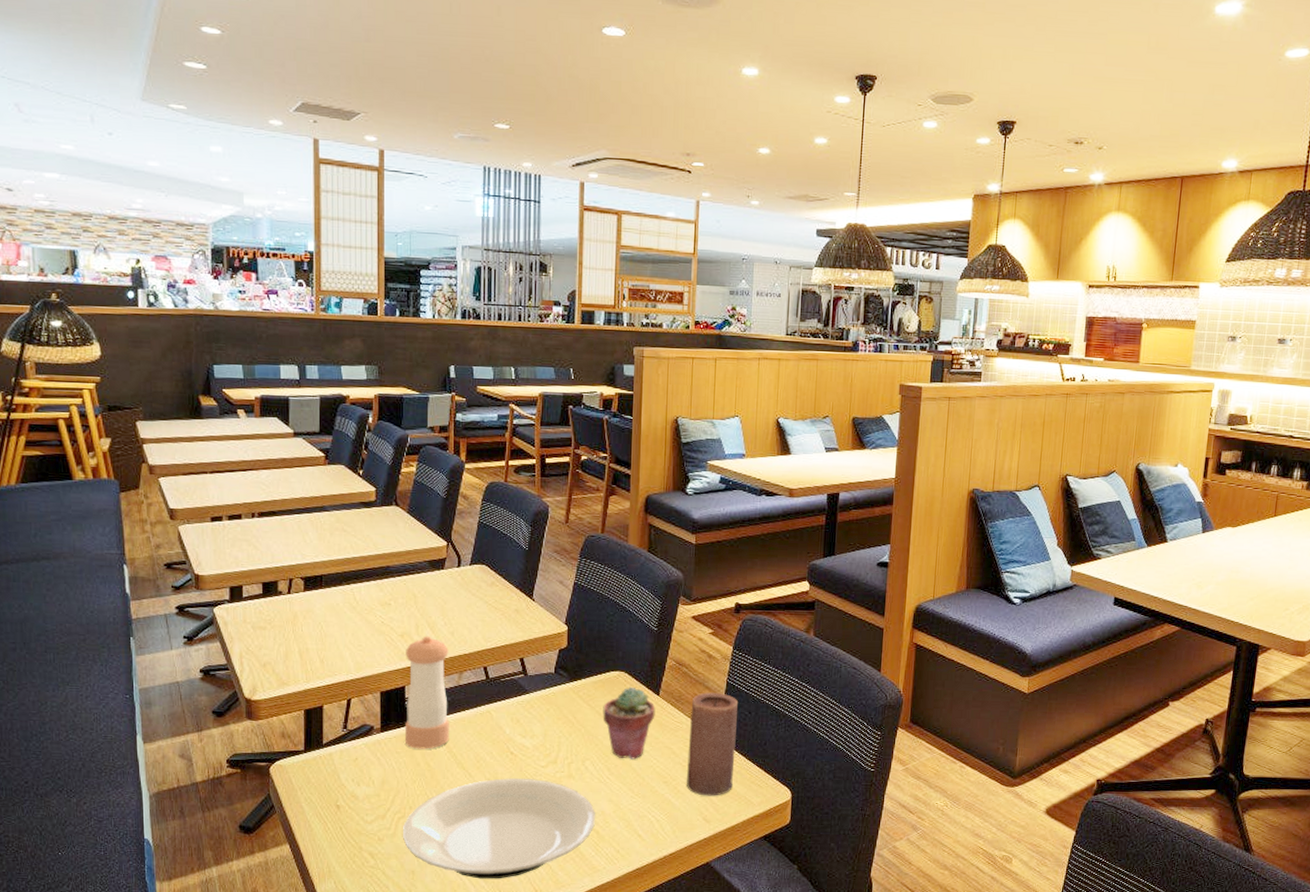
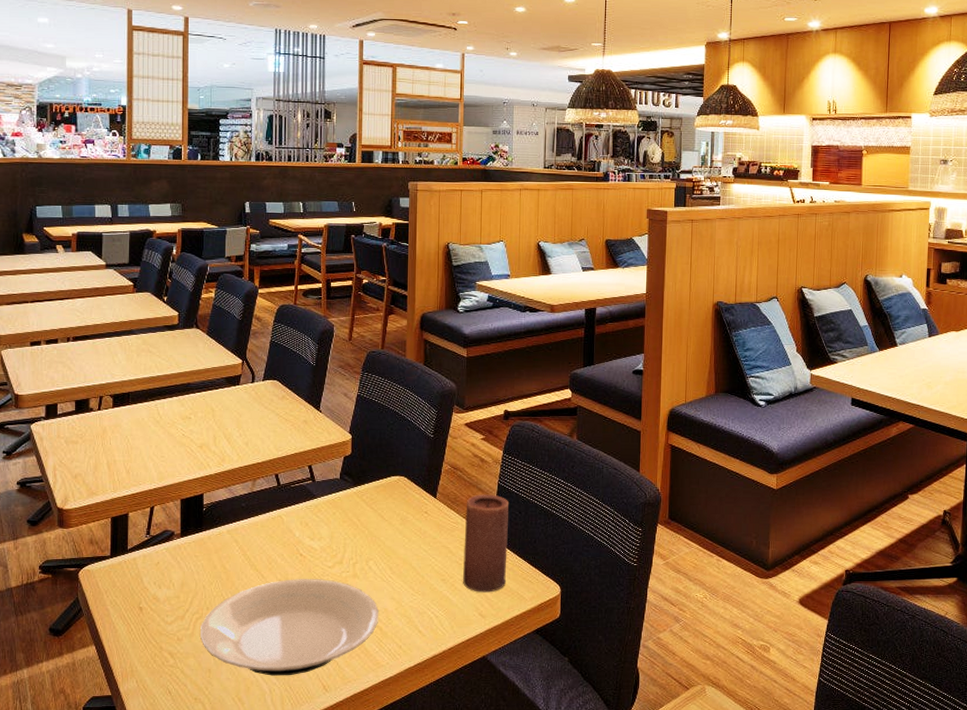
pepper shaker: present [406,636,449,749] -> none [203,446,244,553]
potted succulent: present [603,686,656,760] -> none [384,490,433,559]

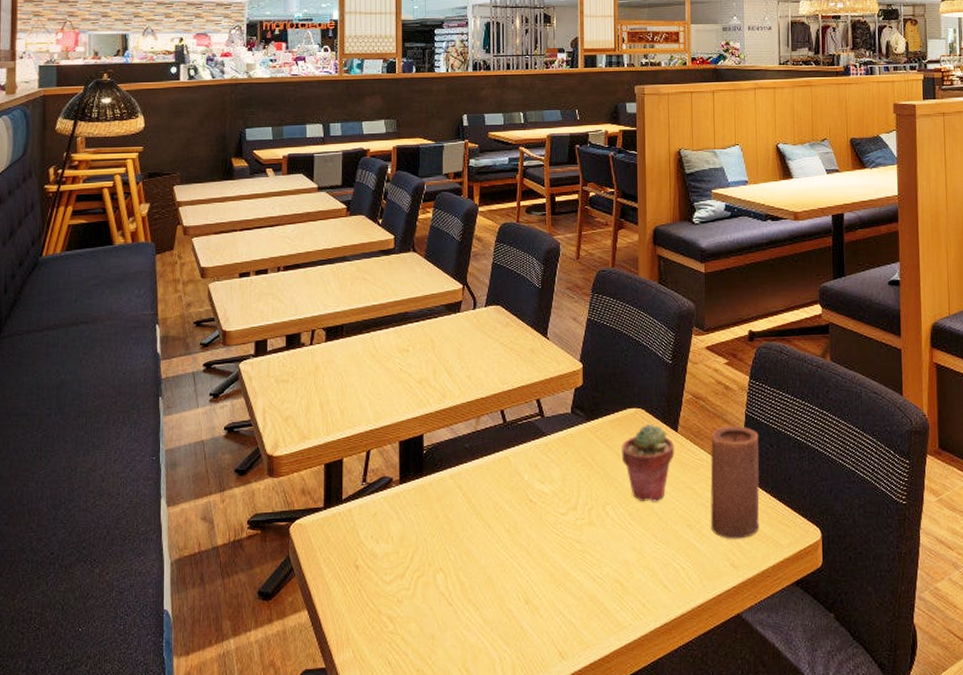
plate: present [200,579,379,676] -> none [422,528,618,642]
potted succulent: none [384,490,433,559] -> present [621,424,675,502]

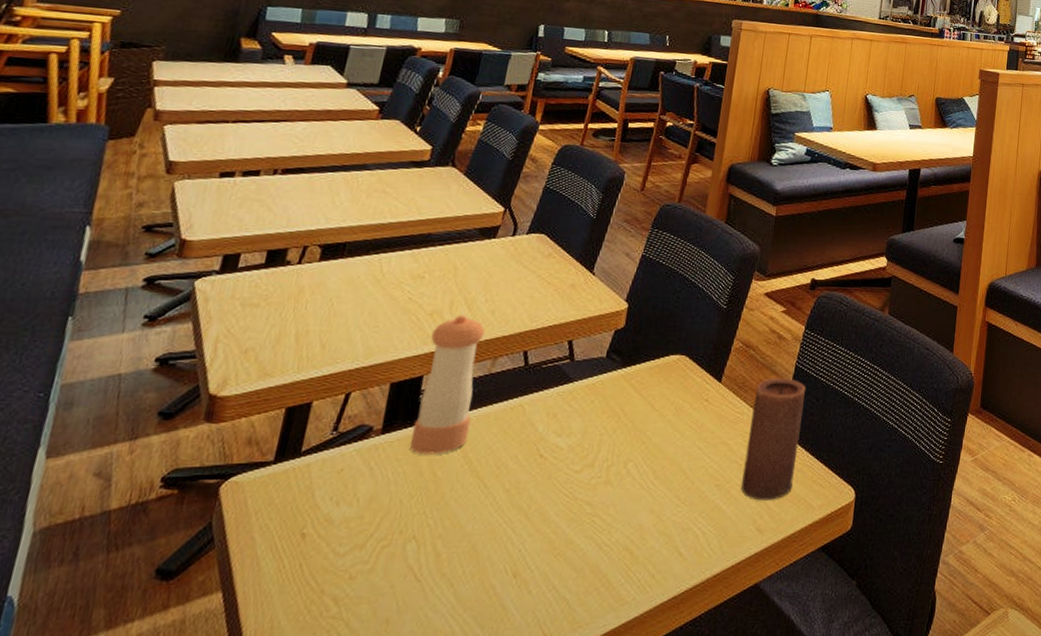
pepper shaker: none [424,381,468,501] -> present [410,314,485,455]
potted succulent: present [621,424,675,502] -> none [654,372,716,459]

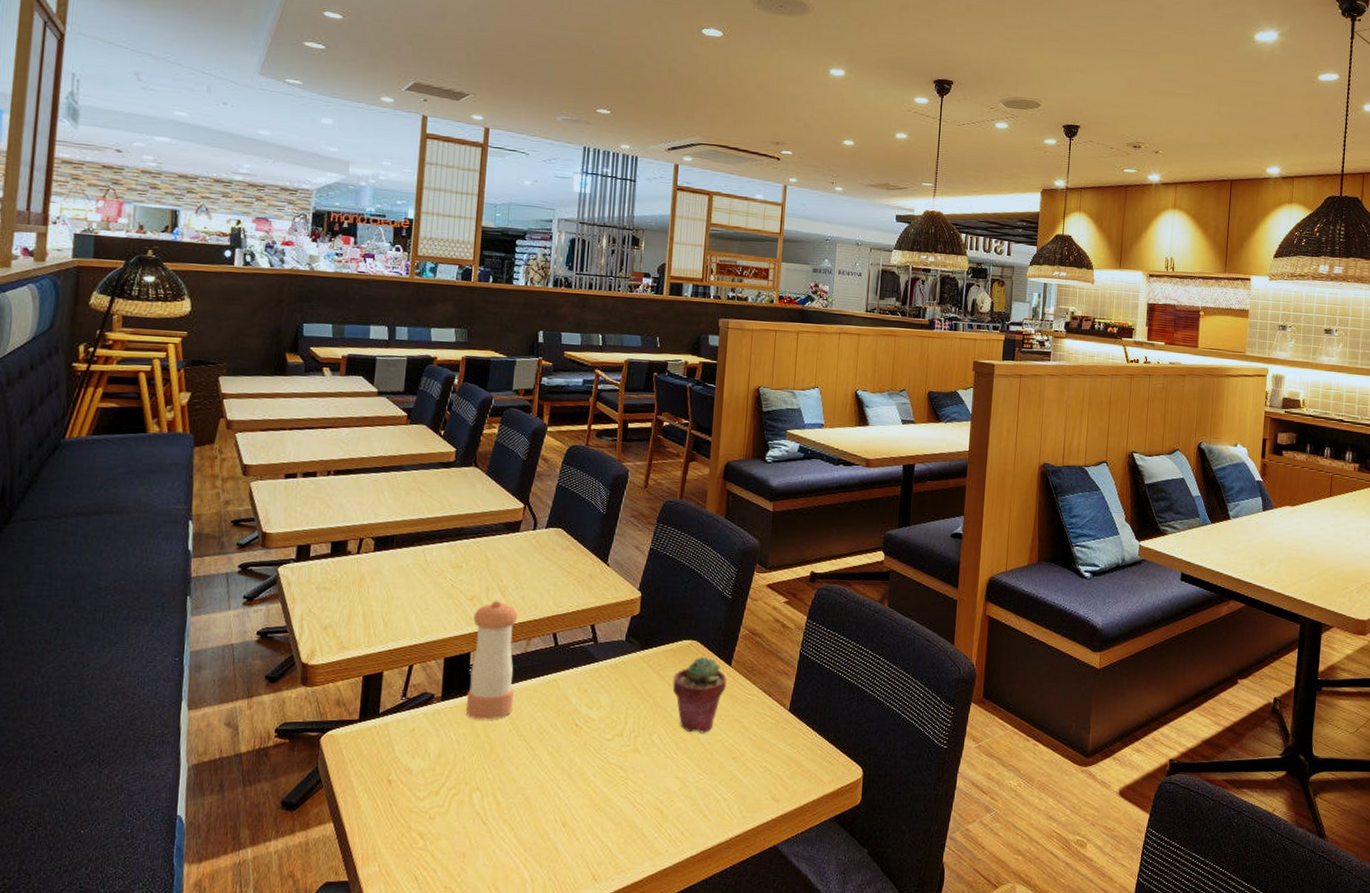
potted succulent: none [654,372,716,459] -> present [672,656,727,733]
candle: present [741,378,805,501] -> none [756,663,810,774]

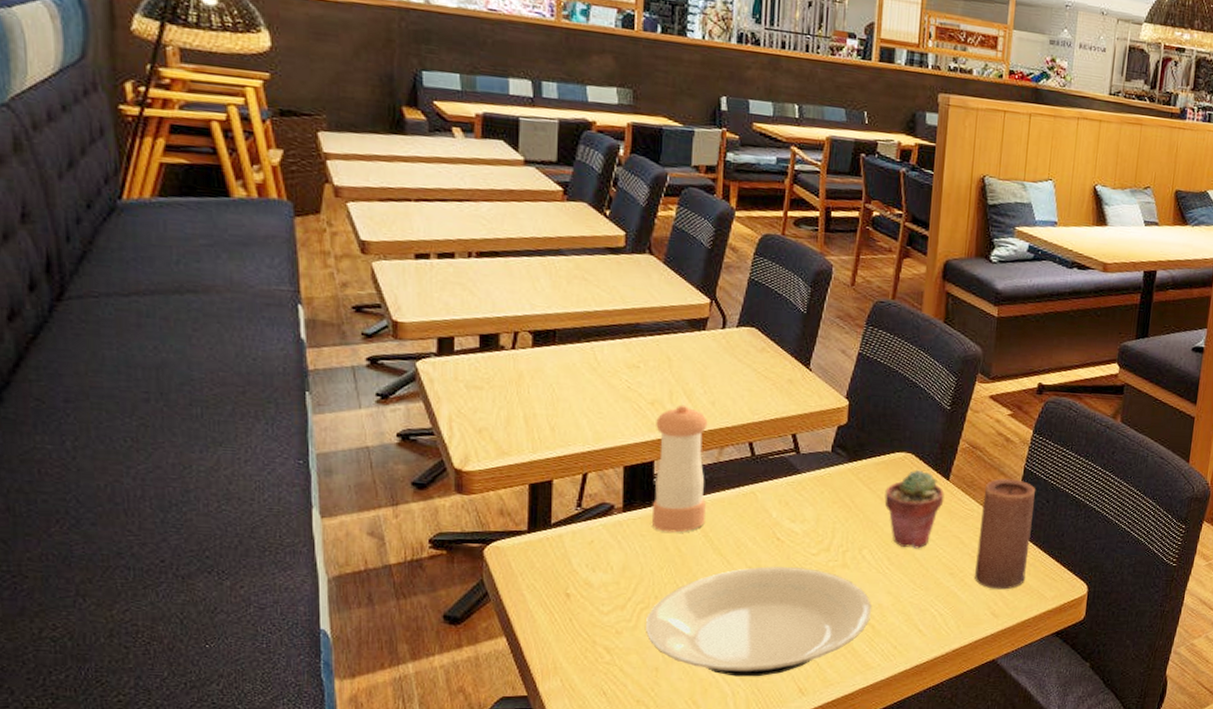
plate: none [456,752,660,863] -> present [646,566,871,677]
candle: none [756,663,810,774] -> present [975,478,1035,590]

